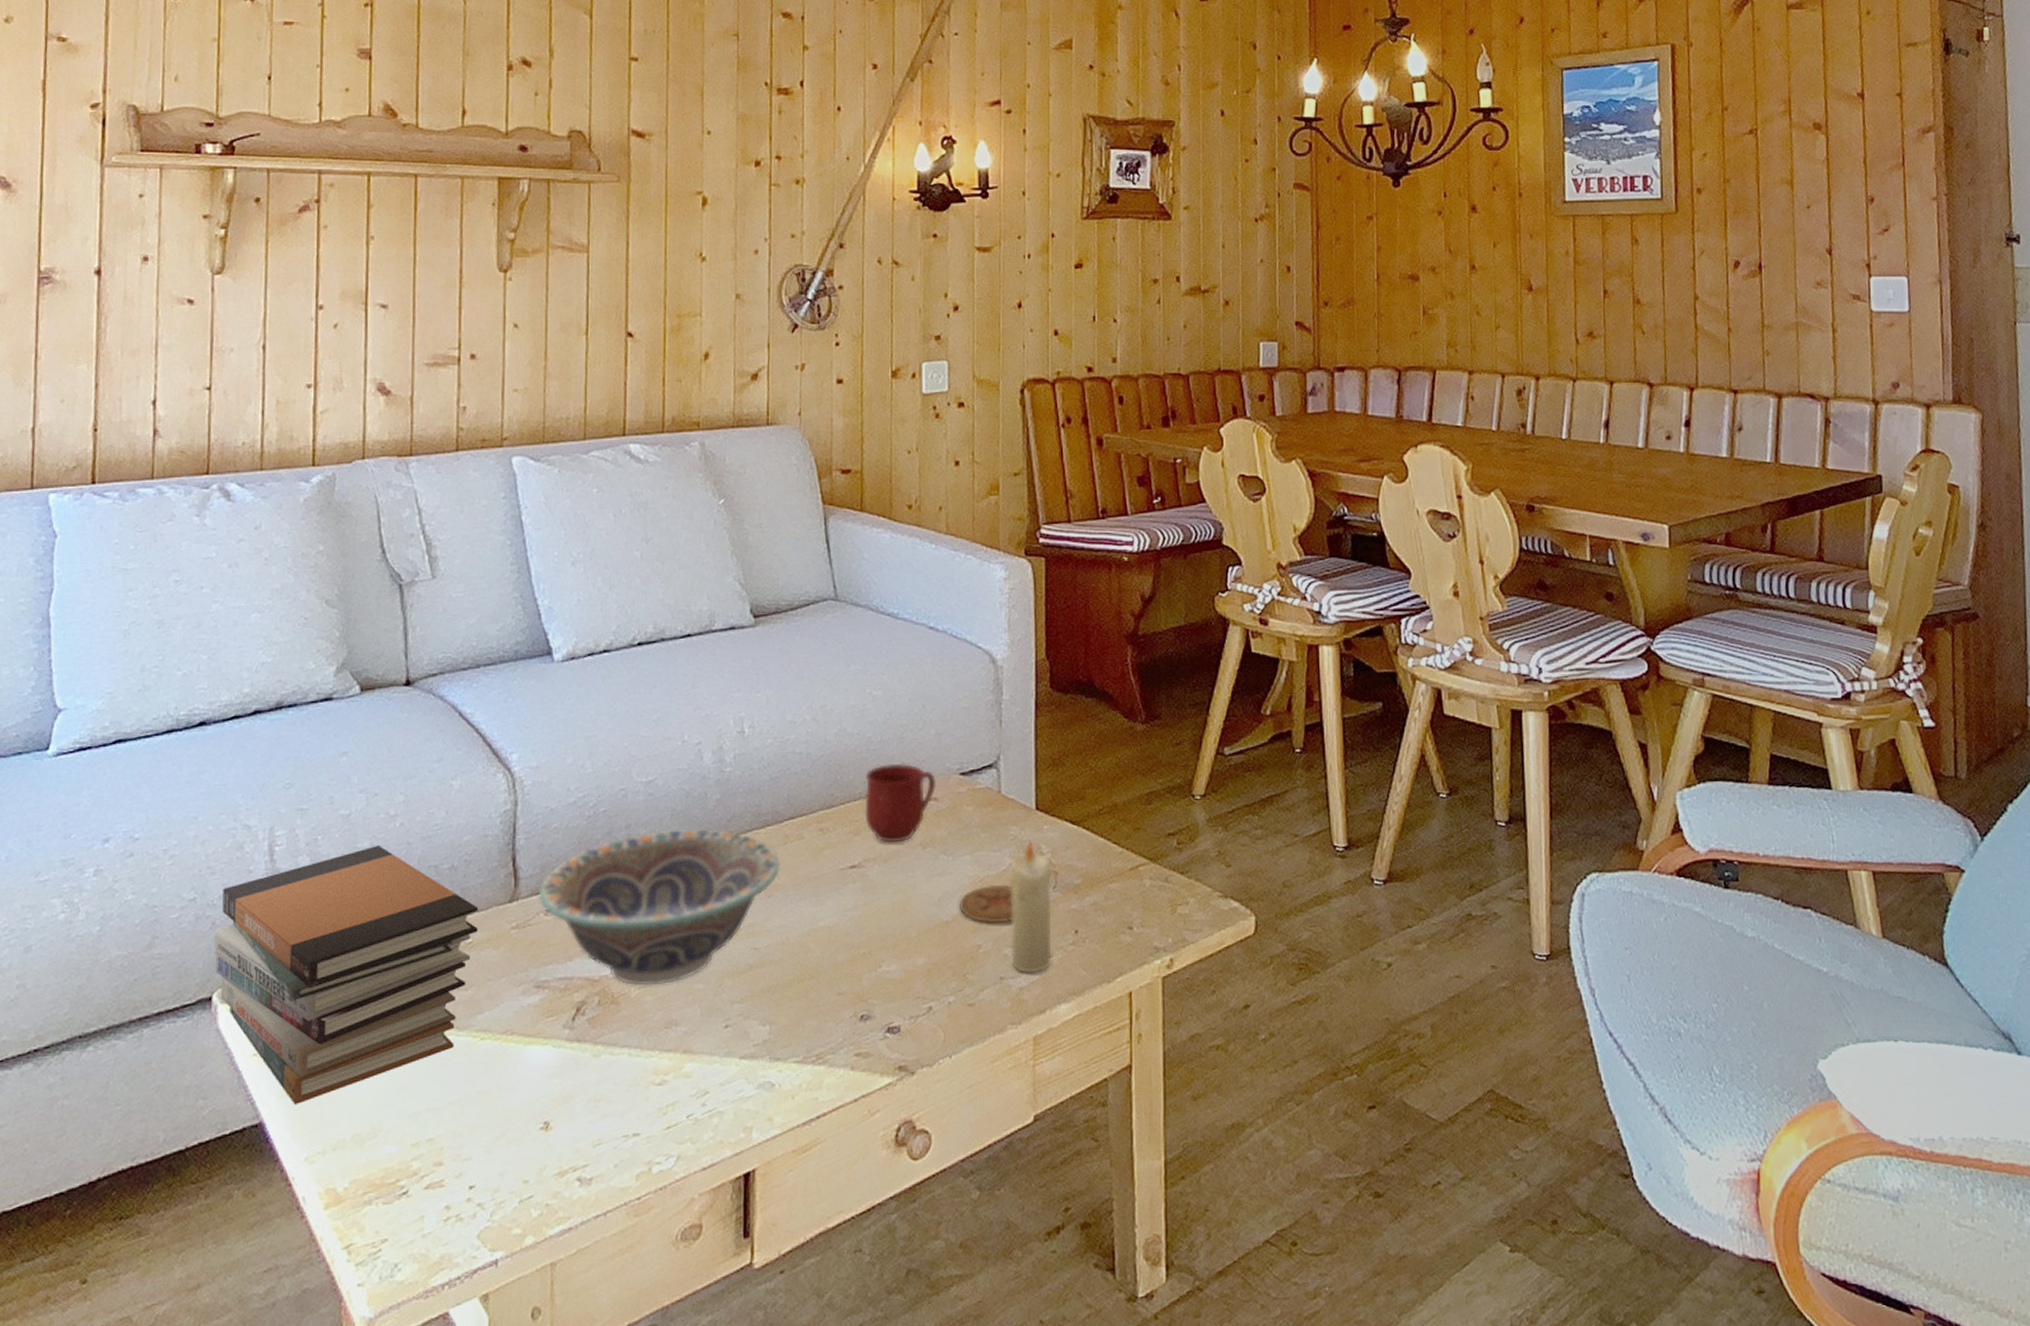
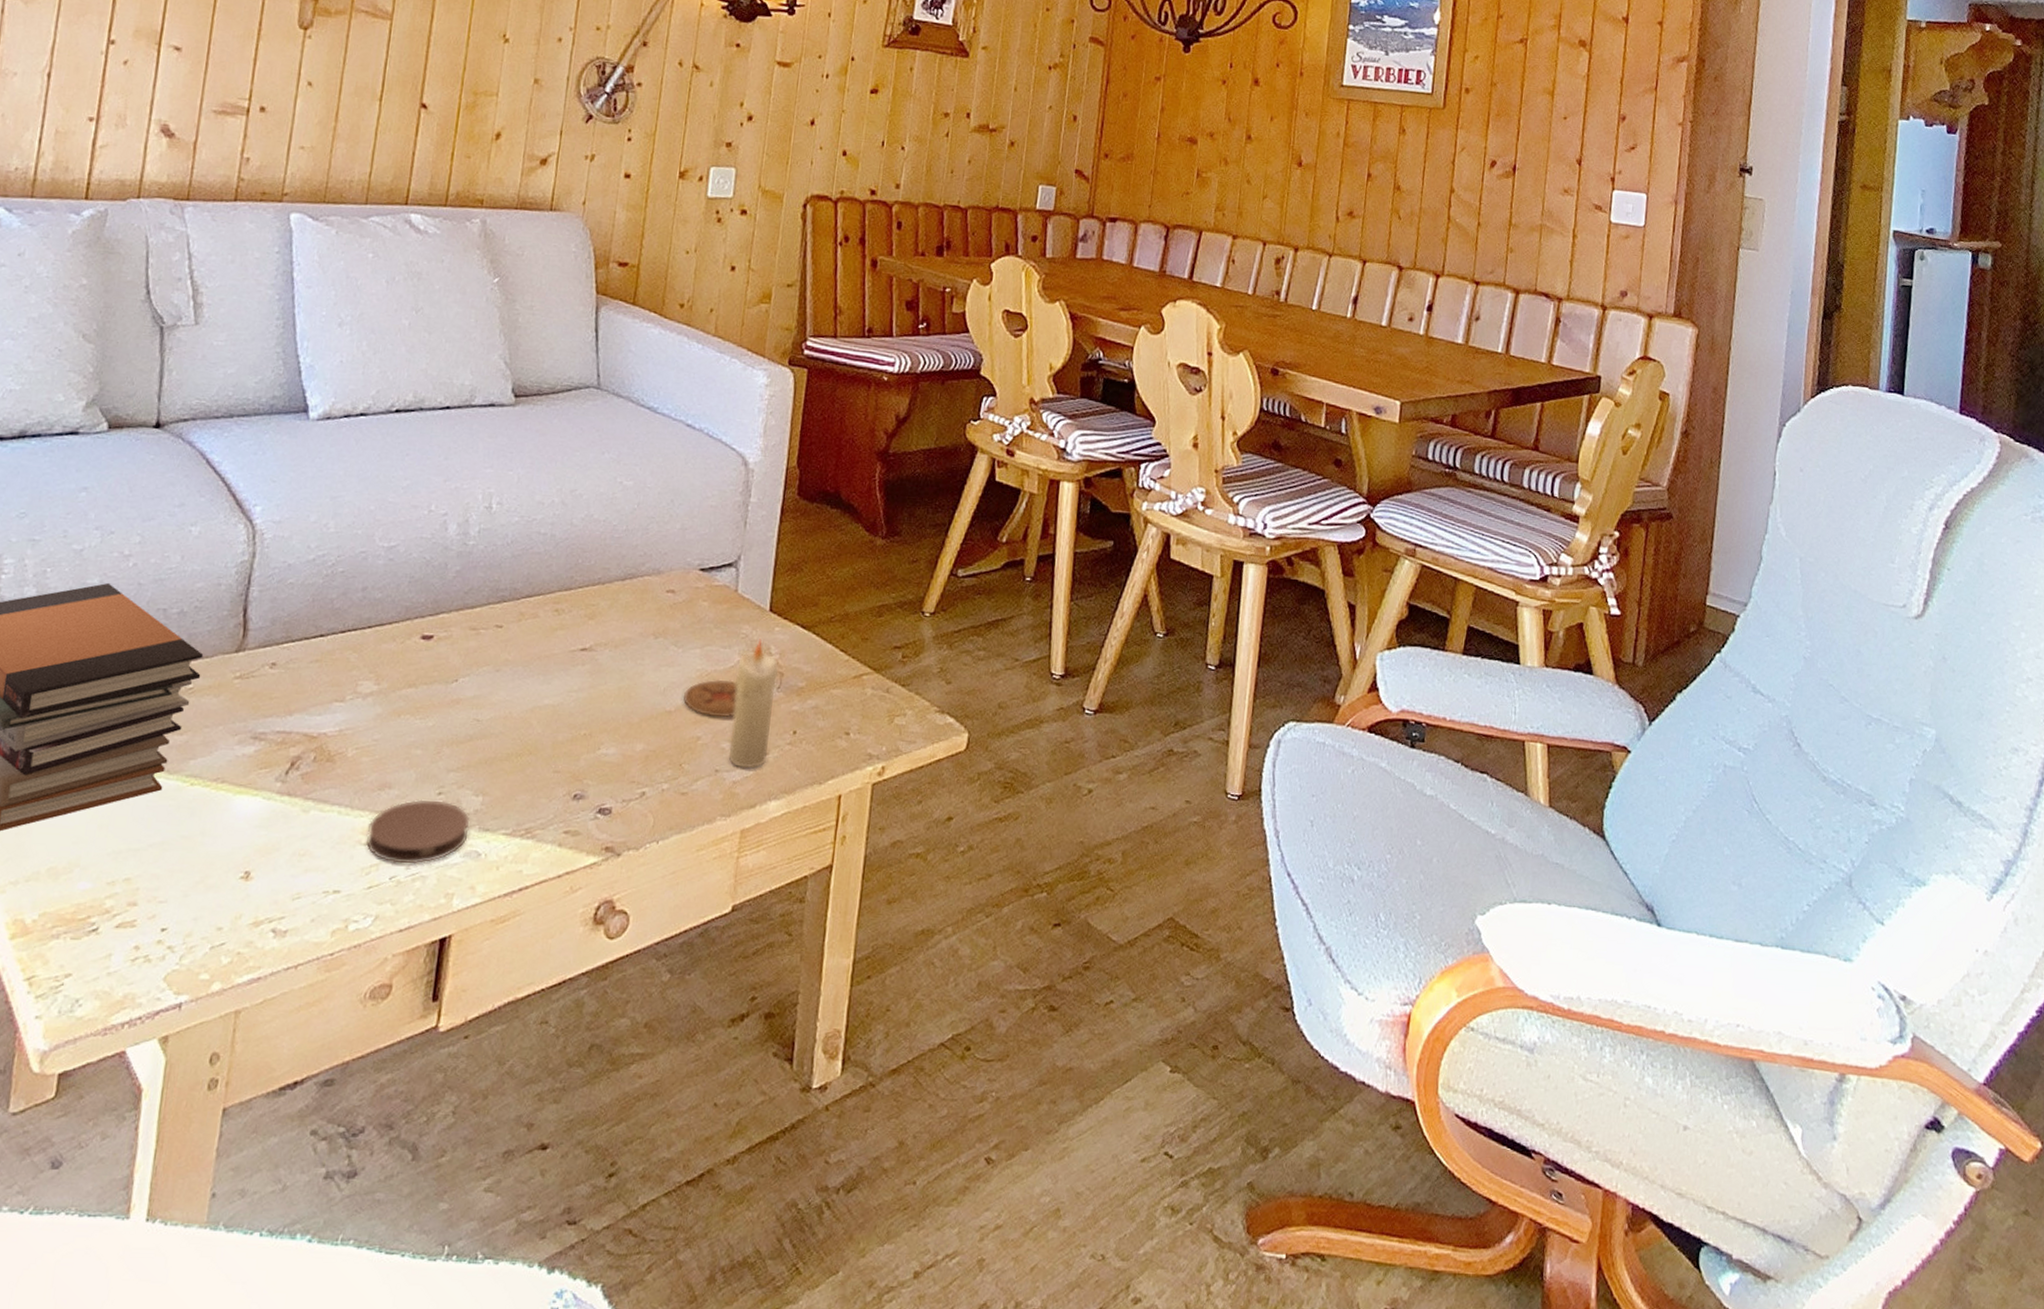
decorative bowl: present [538,829,780,986] -> none [265,596,512,748]
coaster: none [660,1033,760,1101] -> present [366,799,470,865]
mug: present [865,763,937,843] -> none [600,552,677,630]

